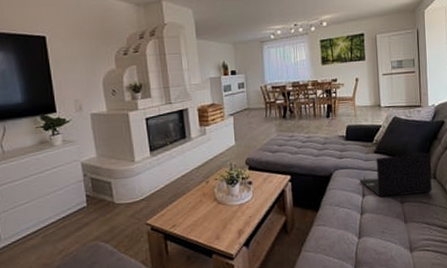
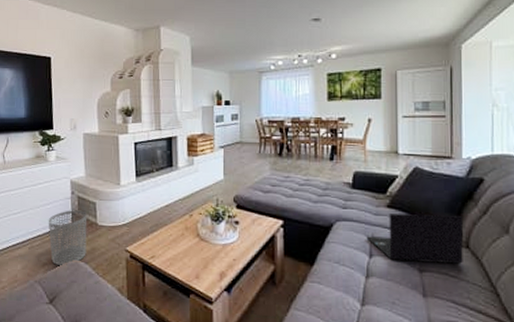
waste bin: none [60,191,106,250] -> present [48,210,87,266]

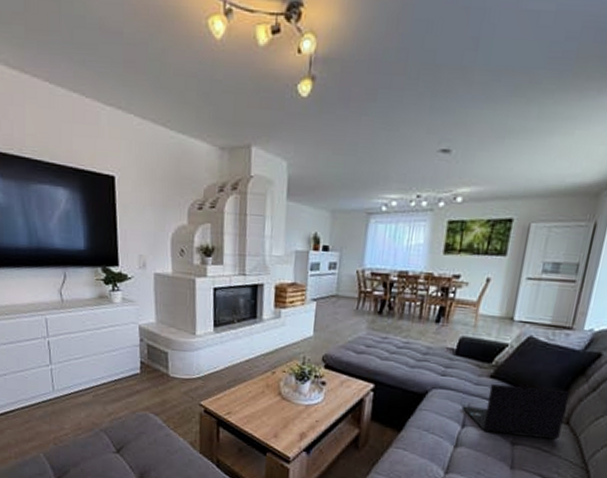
waste bin: present [48,210,87,266] -> none [113,358,158,416]

